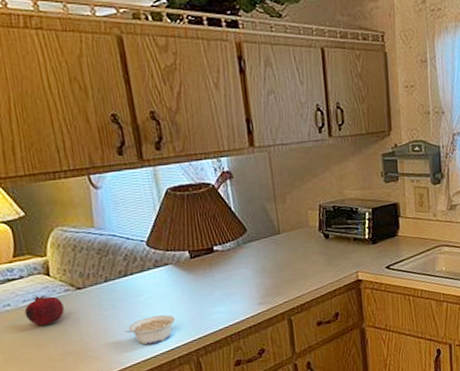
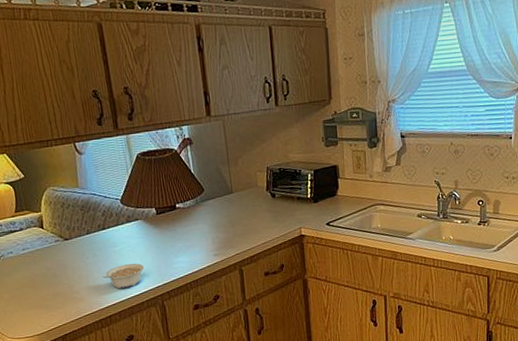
fruit: present [24,295,64,326] -> none [23,245,55,271]

